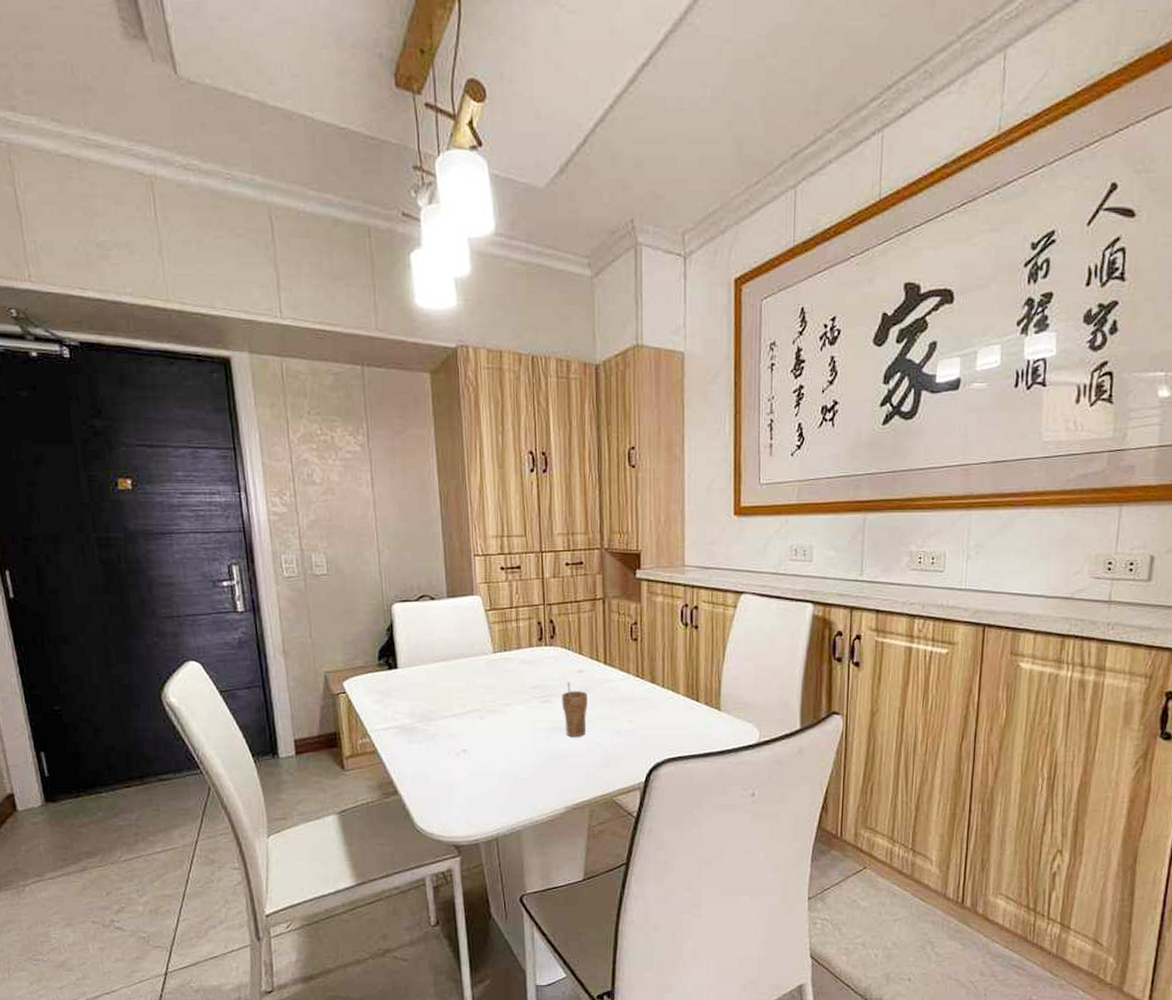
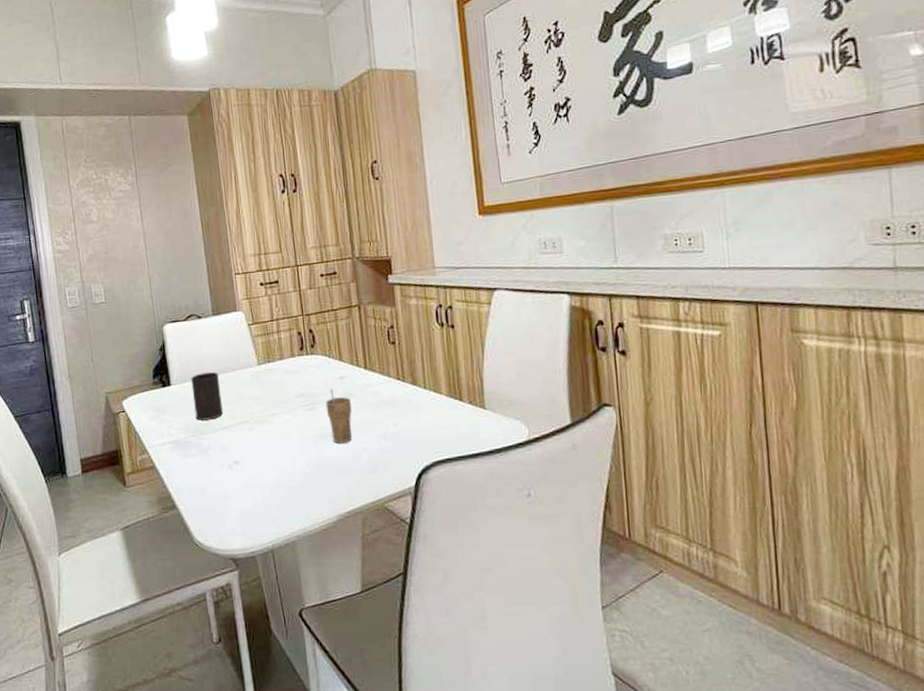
cup: none [420,658,453,706] -> present [191,372,223,421]

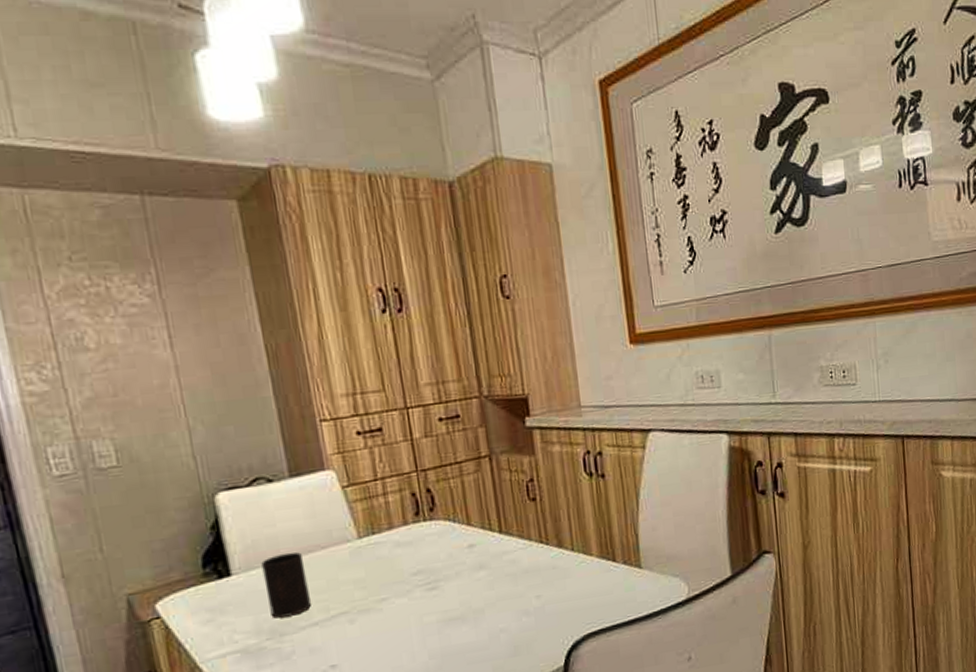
cup: present [325,388,353,444] -> none [451,560,487,627]

